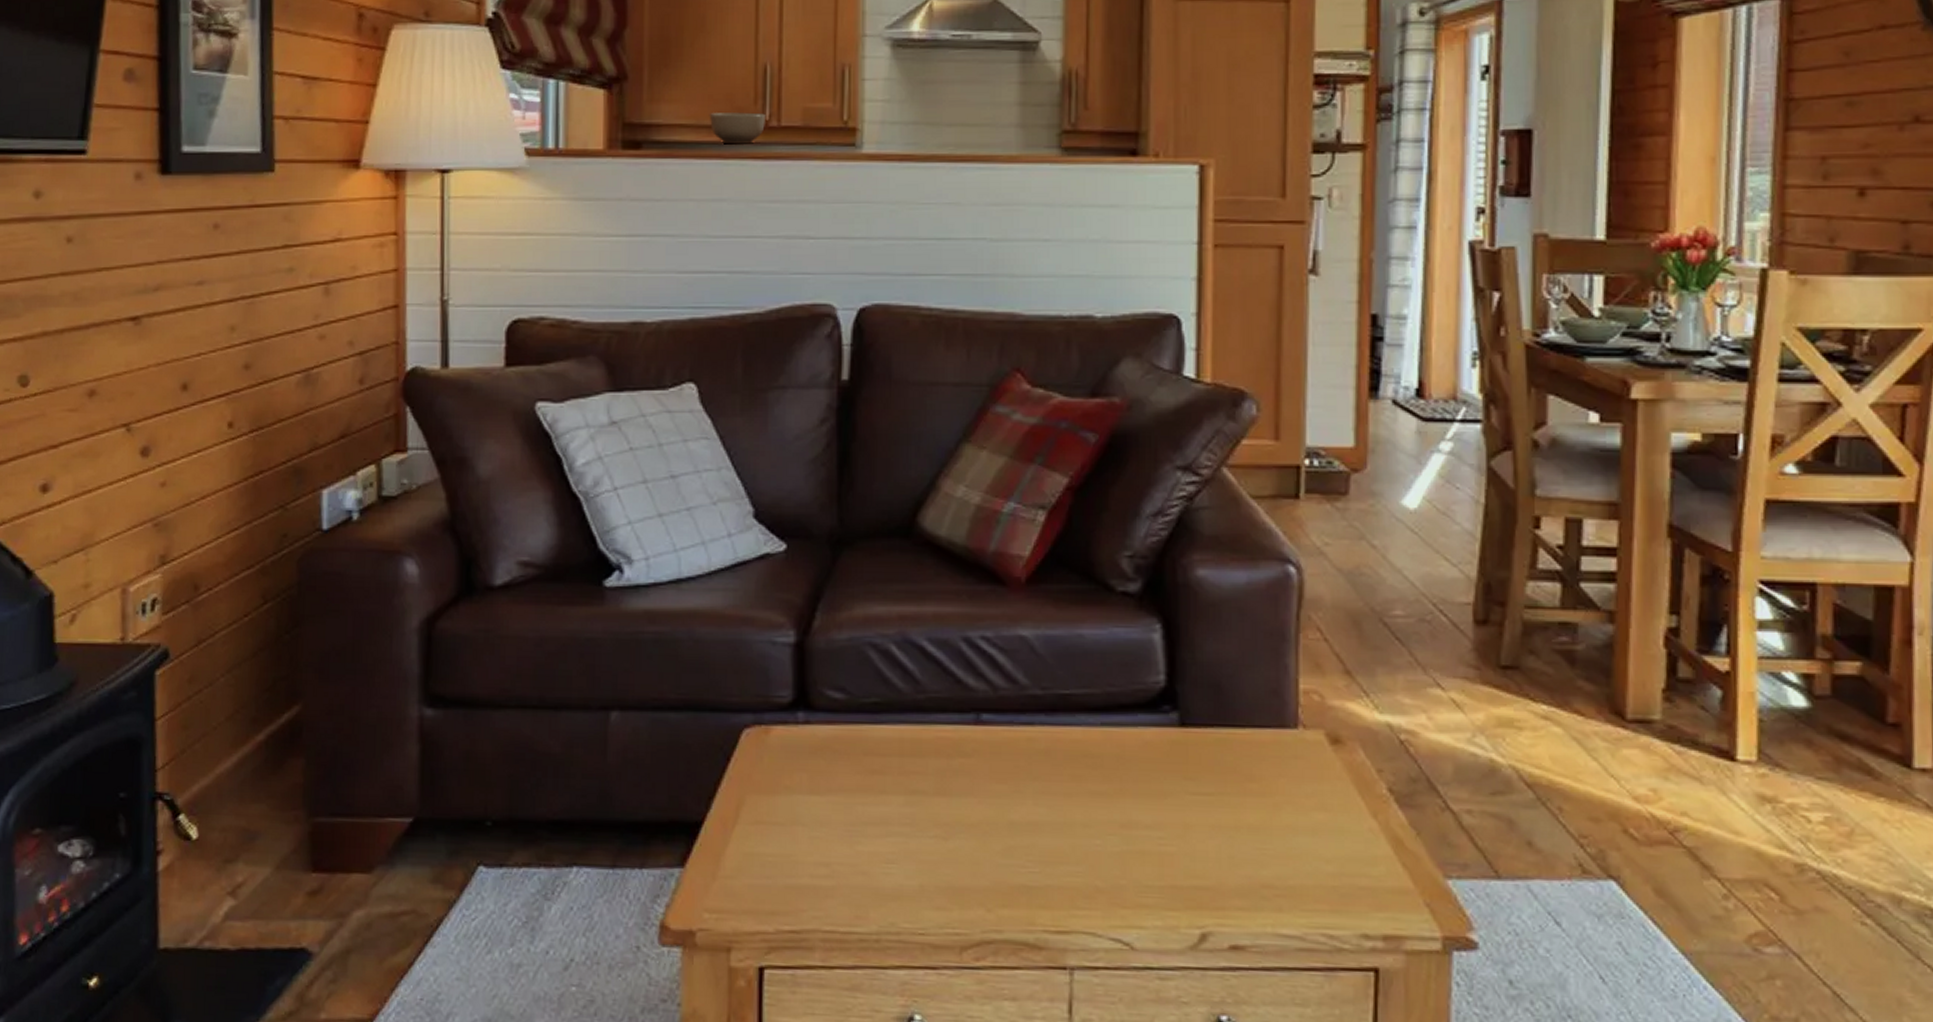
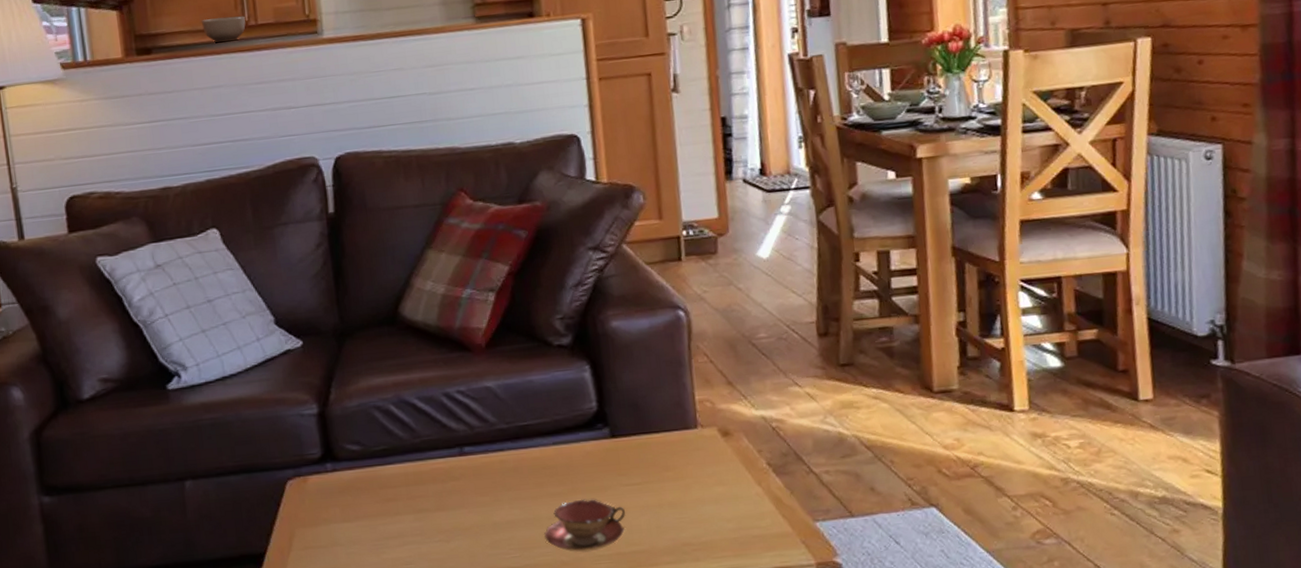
teacup: none [1074,805,1189,880] -> present [543,499,626,553]

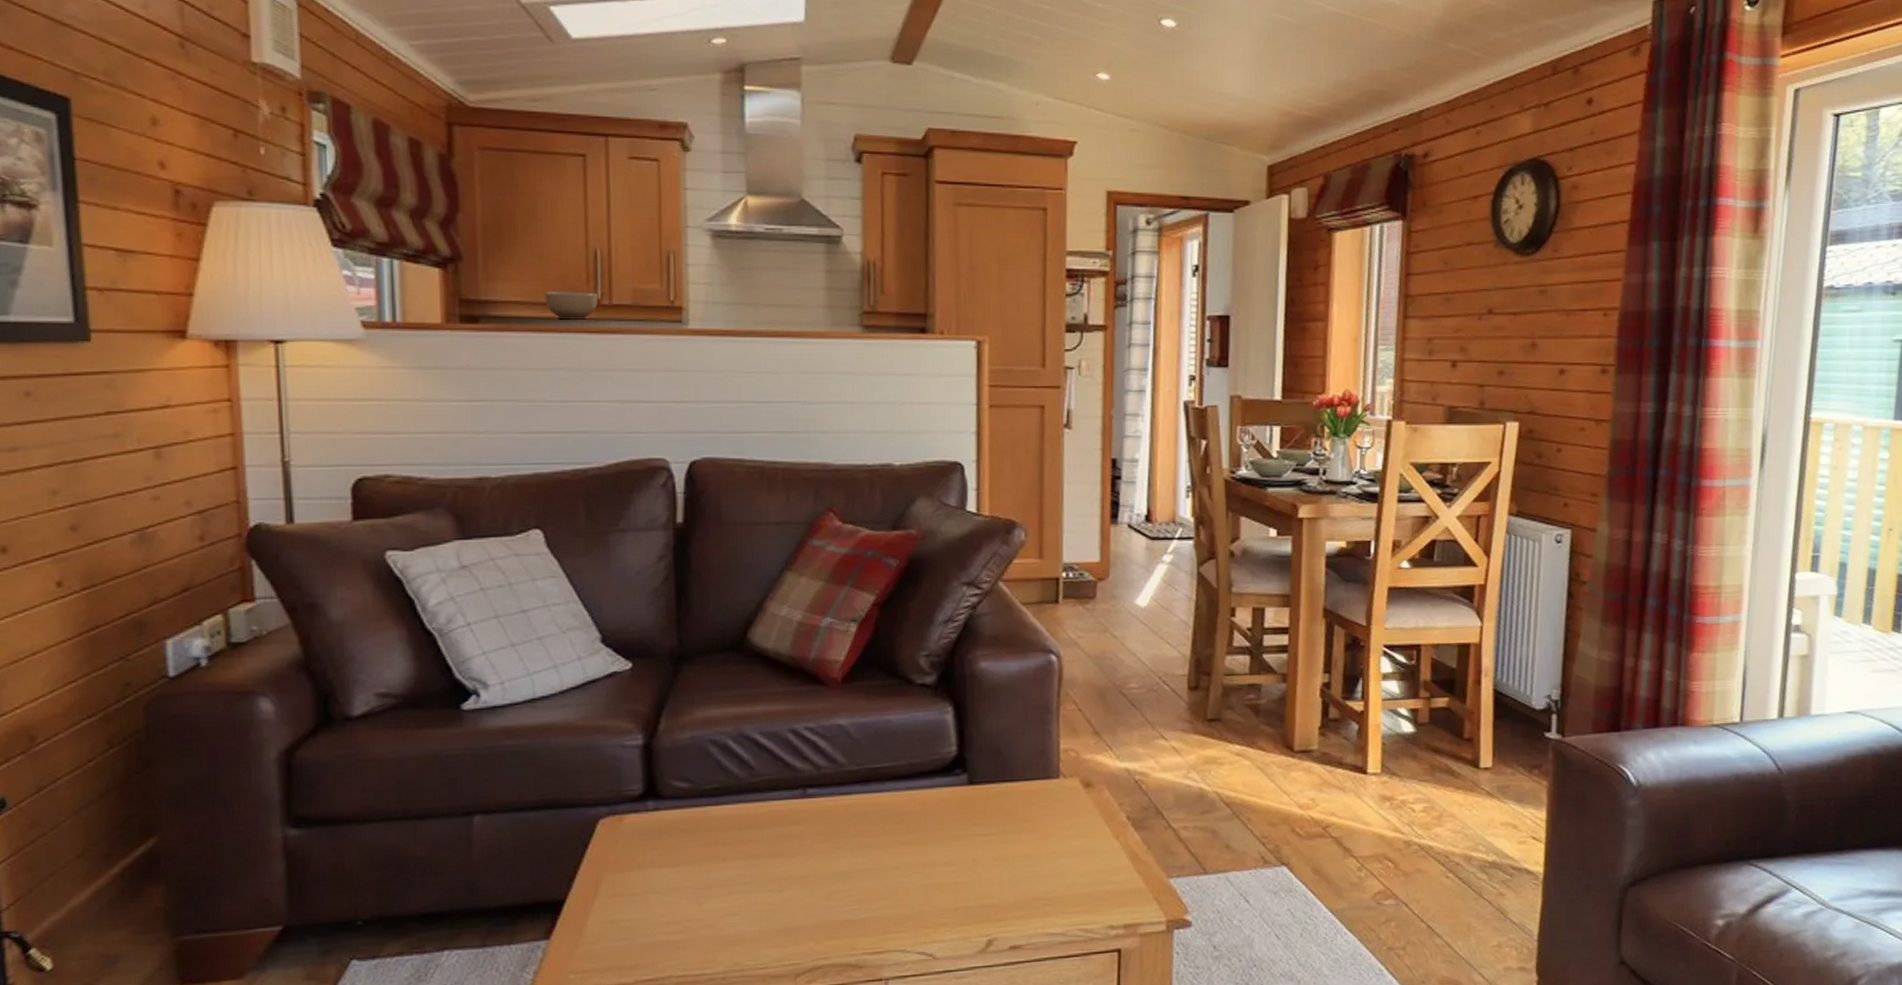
teacup: present [543,499,626,553] -> none [887,849,977,906]

